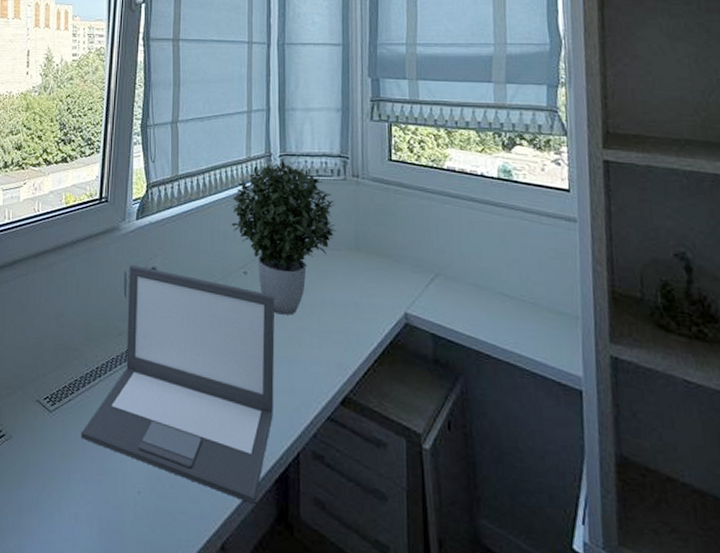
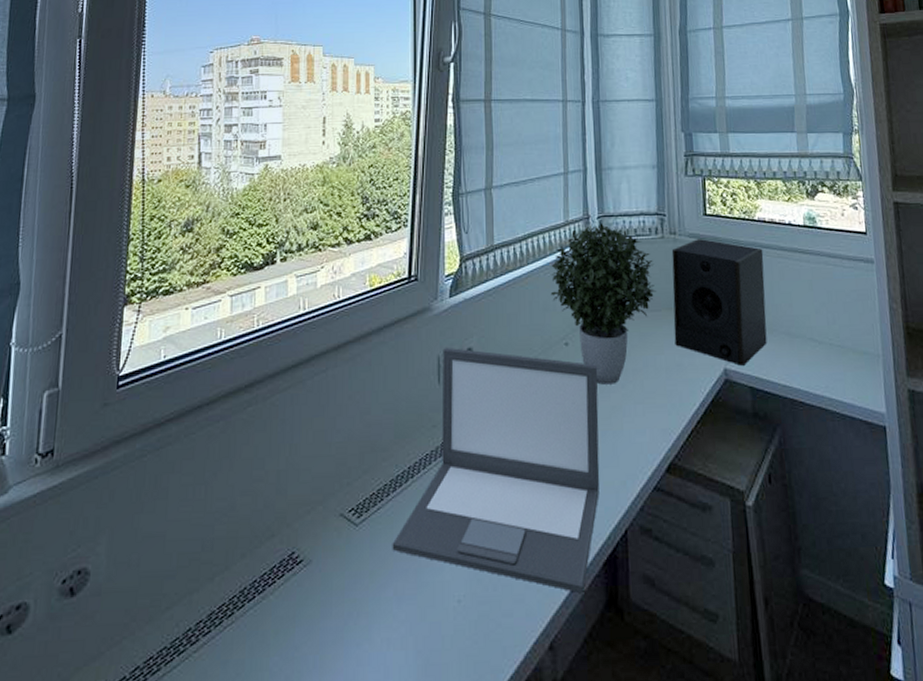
studio monitor: none [353,184,453,312] -> present [671,239,767,366]

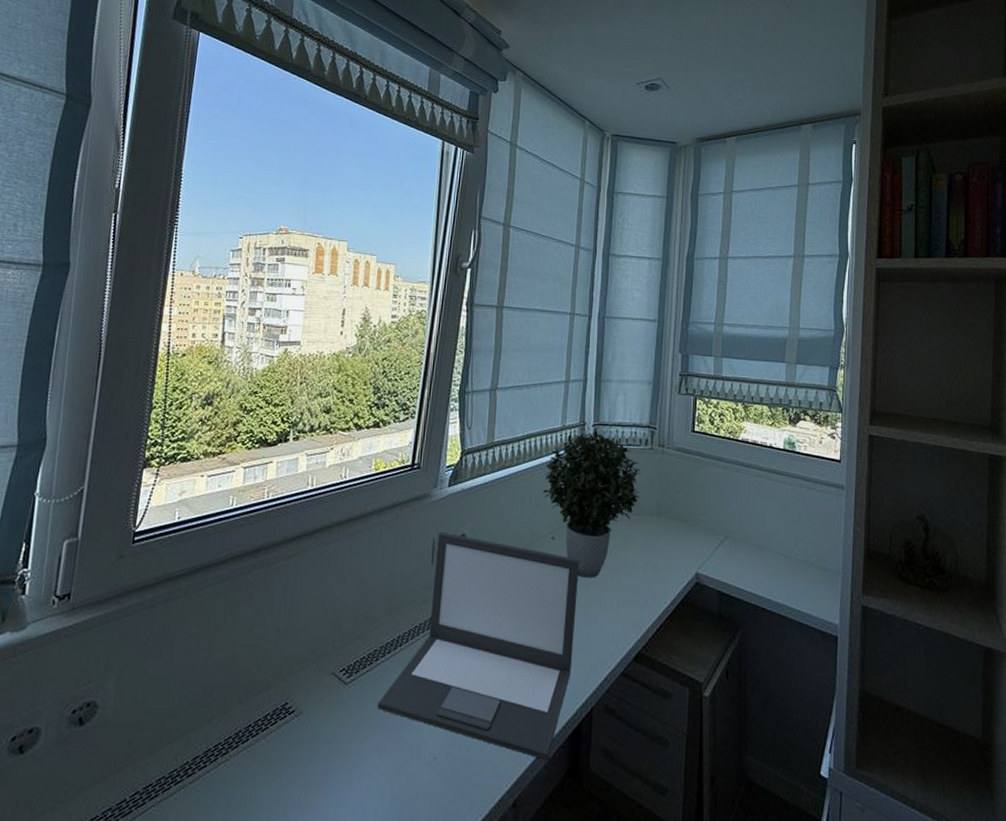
studio monitor: present [671,239,767,366] -> none [653,453,743,571]

